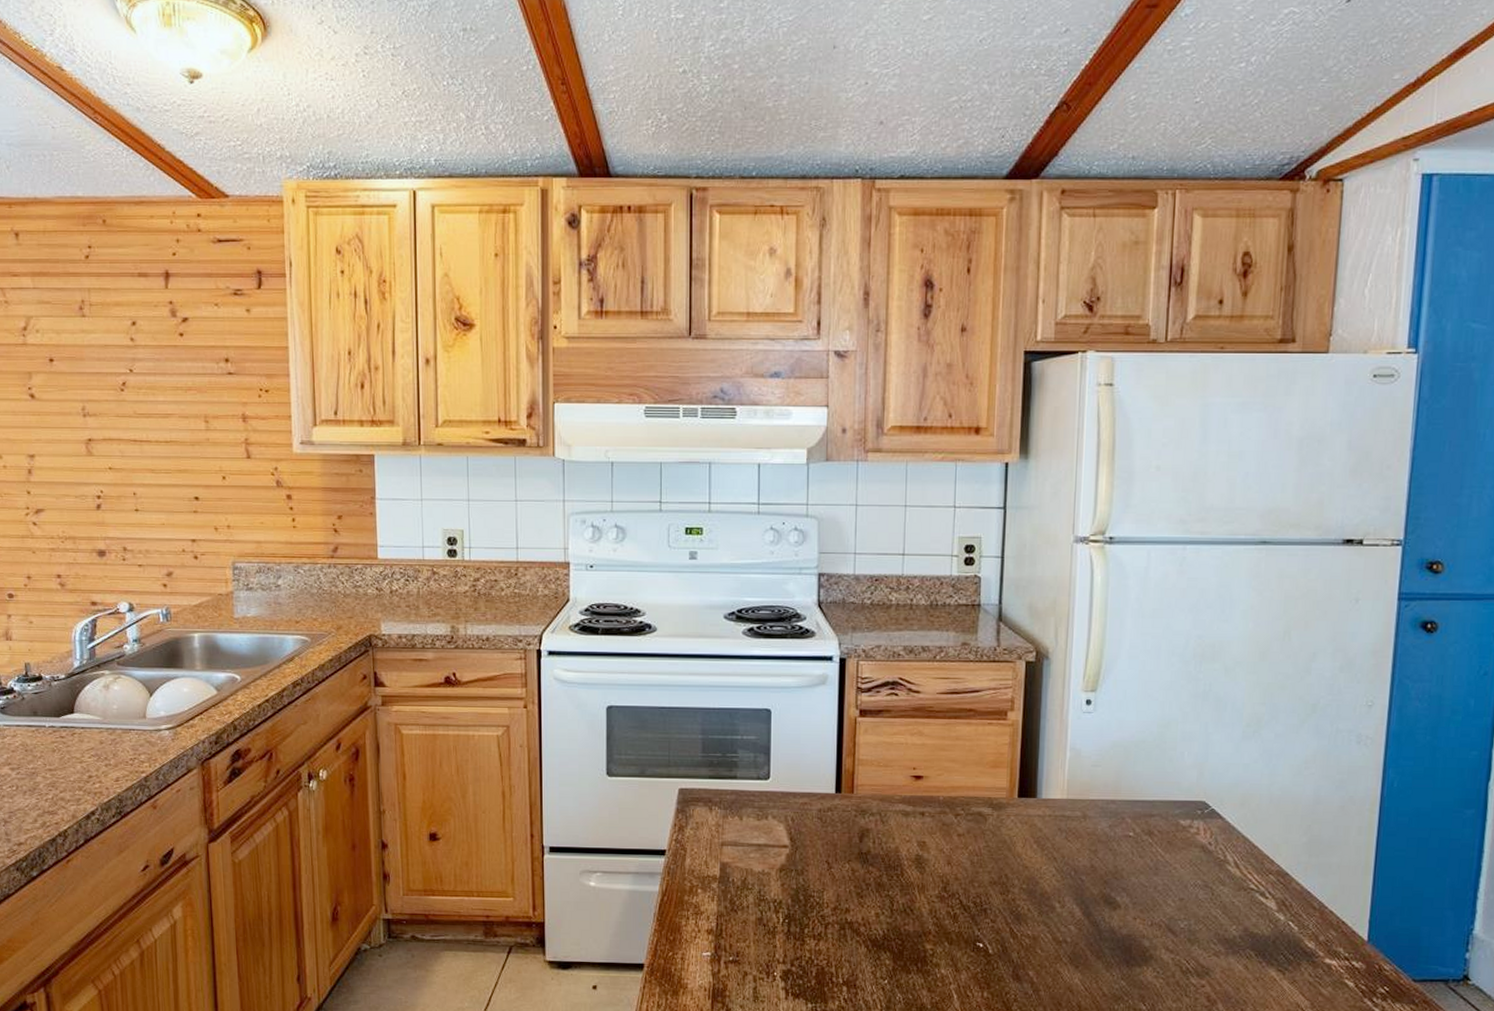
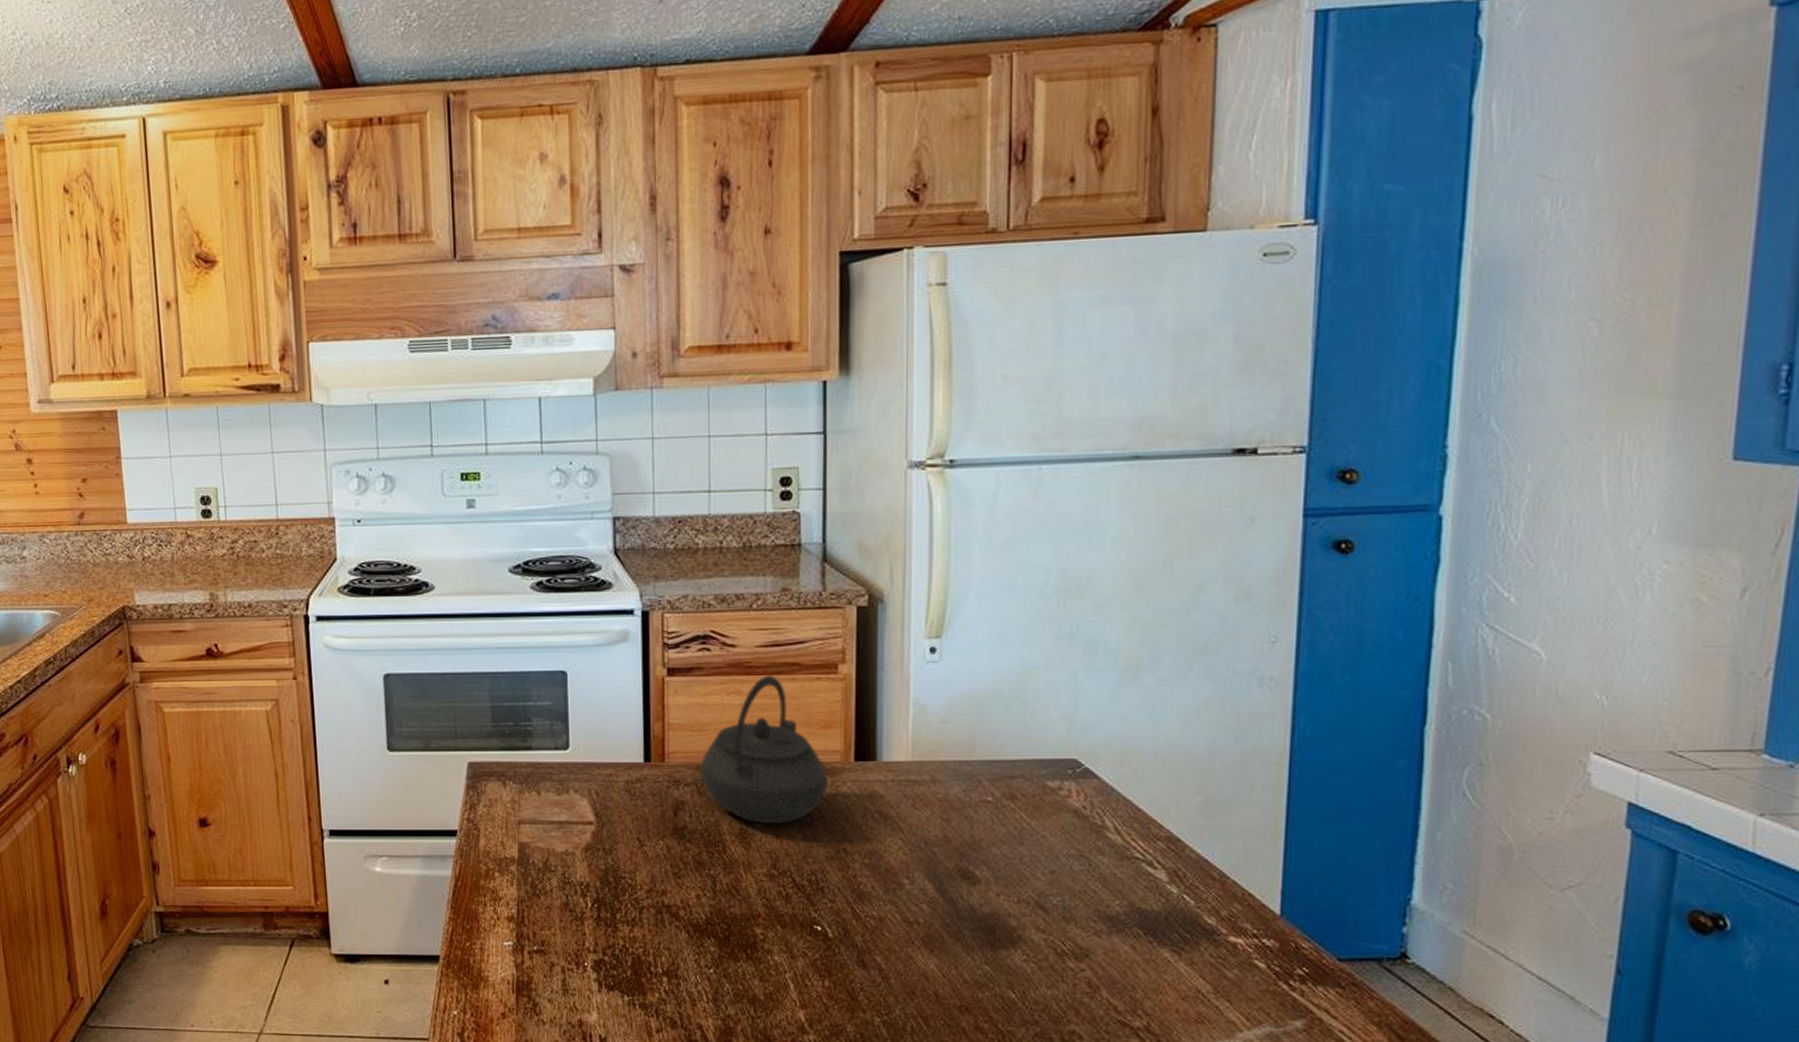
kettle: none [884,719,995,852] -> present [700,675,828,825]

